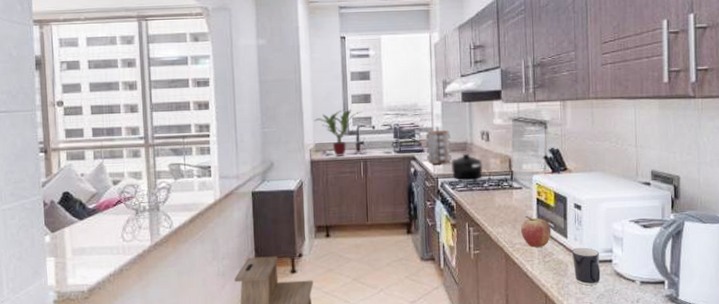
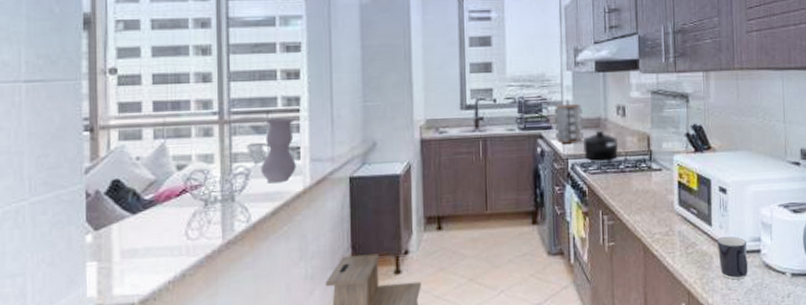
vase: none [179,141,208,196] -> present [260,117,296,184]
potted plant: present [314,110,363,156] -> none [426,80,482,135]
fruit: present [520,215,551,247] -> none [660,201,694,237]

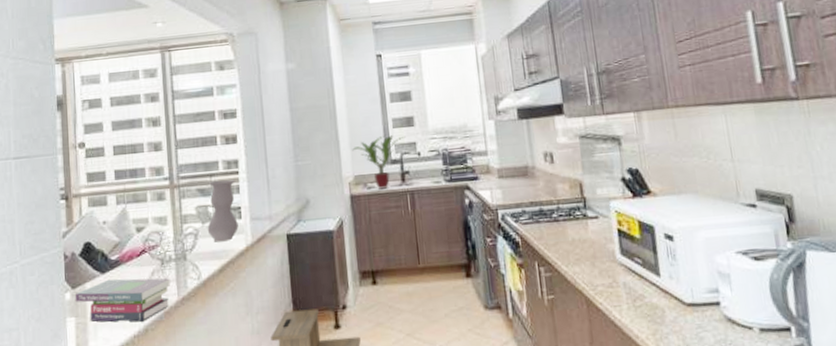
books: none [97,220,214,267] -> present [75,278,170,322]
potted plant: none [426,80,482,135] -> present [352,135,406,189]
spice rack: present [553,98,584,145] -> none [478,147,512,195]
saucepan: present [582,130,619,161] -> none [511,178,550,211]
mug: present [716,236,748,280] -> none [667,287,708,336]

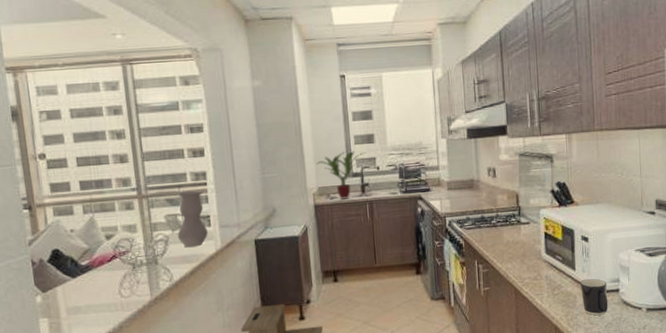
books: present [75,278,170,322] -> none [46,280,143,321]
mug: none [667,287,708,336] -> present [579,278,608,316]

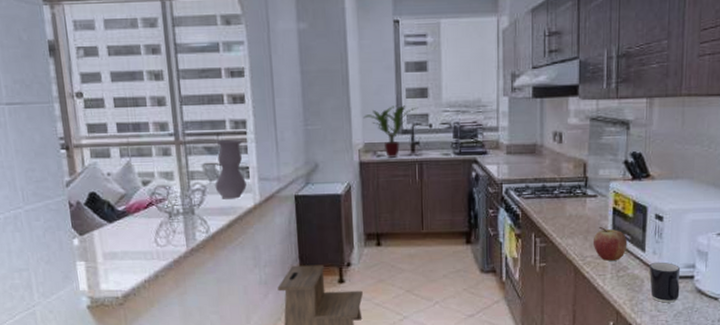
fruit: none [529,250,560,281] -> present [592,226,628,261]

